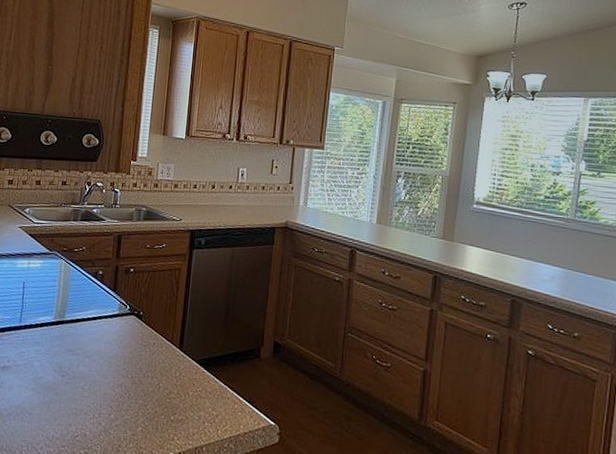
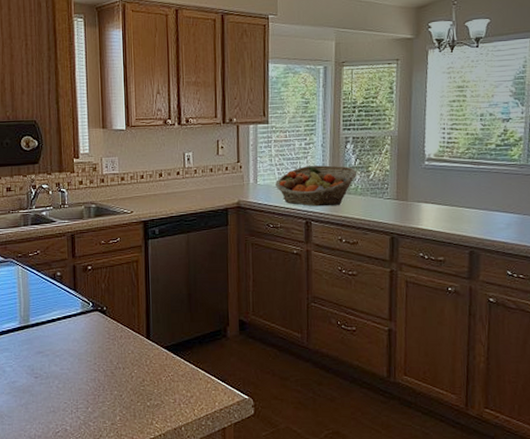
fruit basket: none [324,195,406,238] -> present [274,165,357,207]

